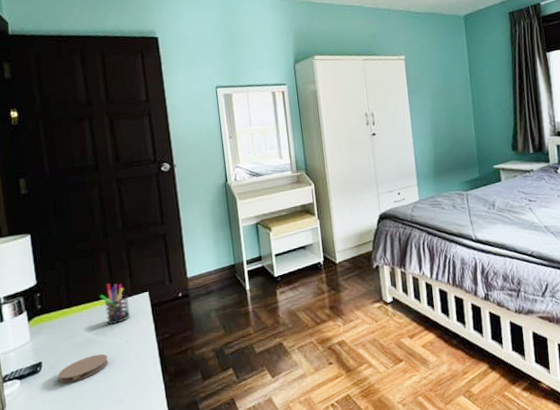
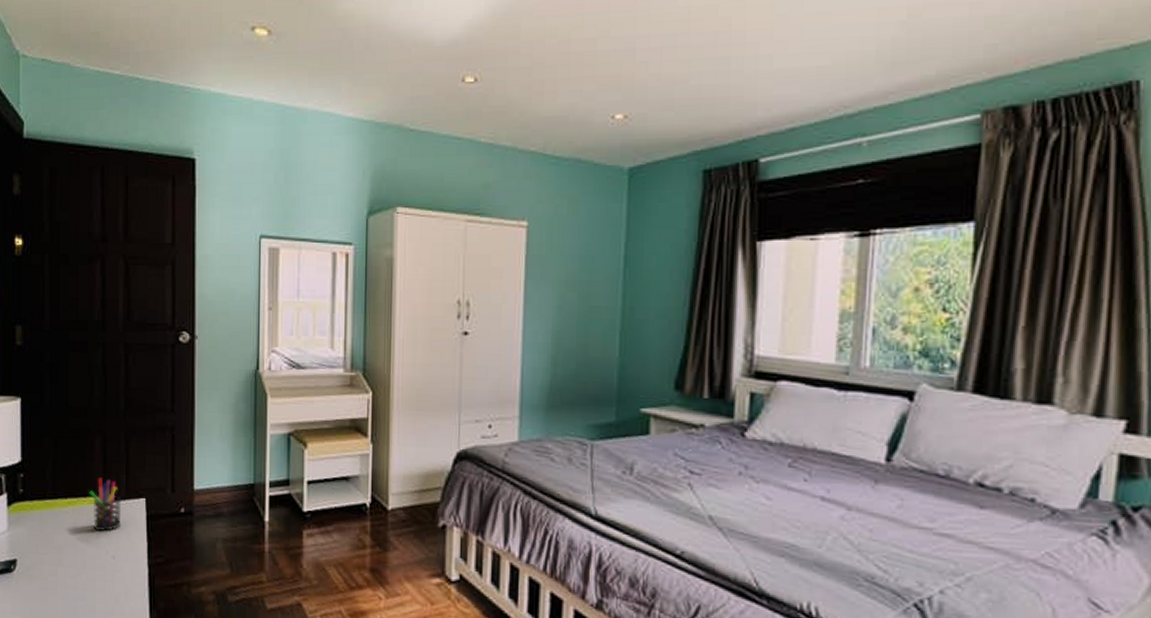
coaster: present [57,354,109,384] -> none [32,564,90,594]

